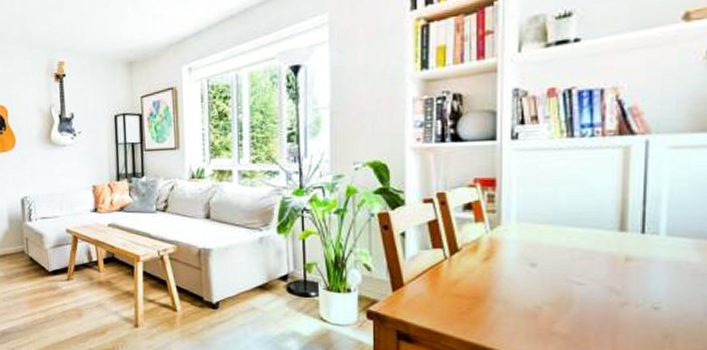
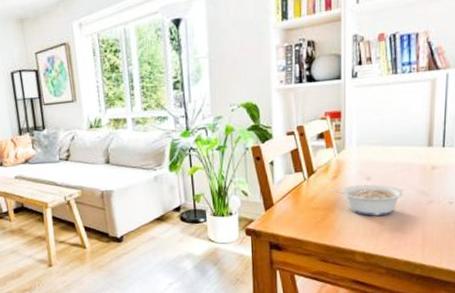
legume: none [481,272,584,314] -> present [331,184,404,216]

